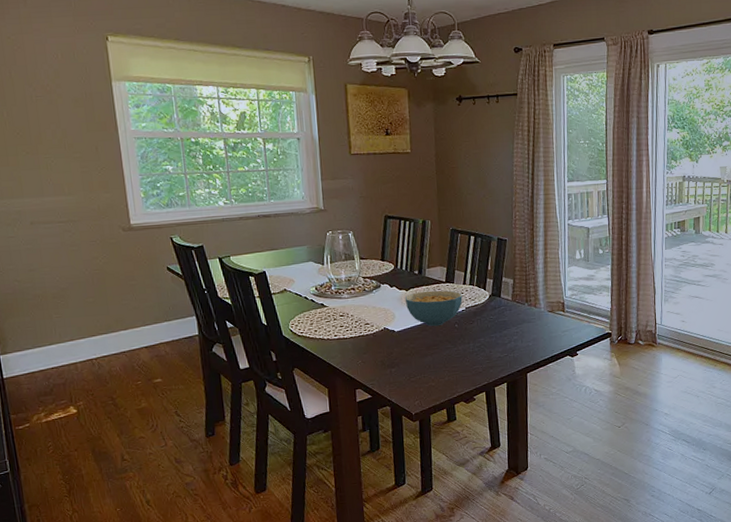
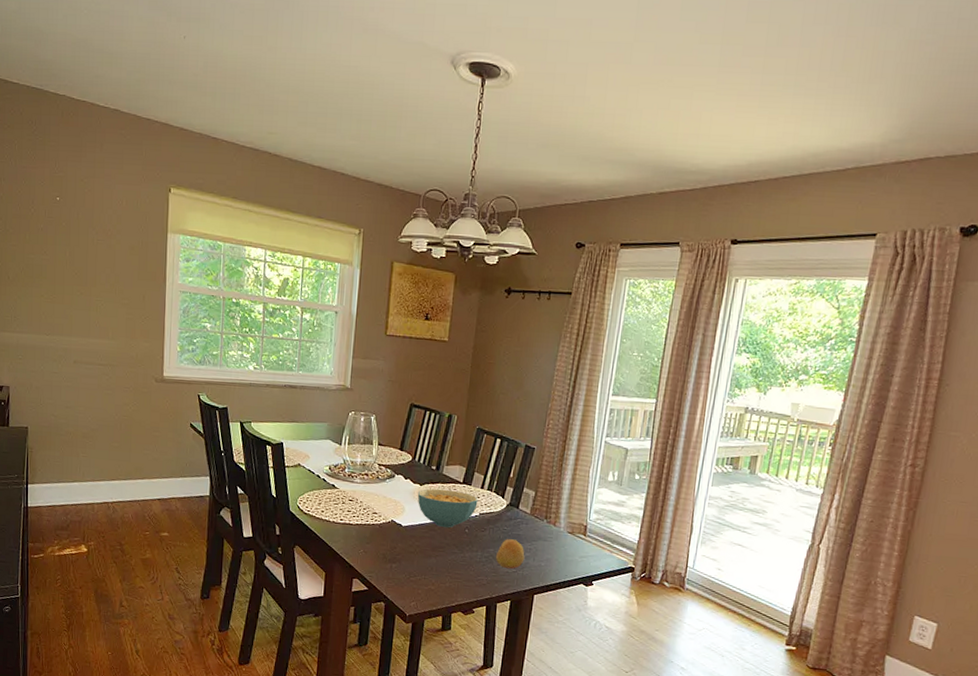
fruit: none [486,326,514,355] -> present [495,539,525,570]

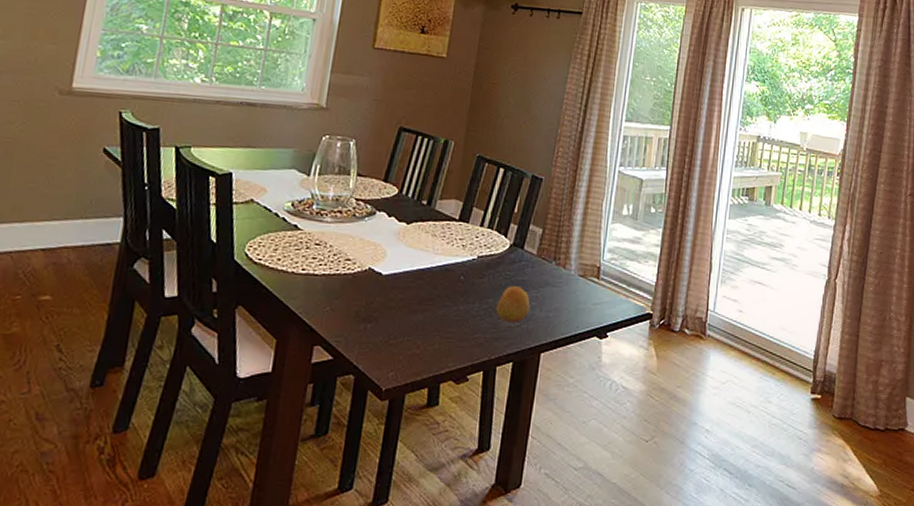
cereal bowl: present [417,489,478,528] -> none [403,227,477,275]

